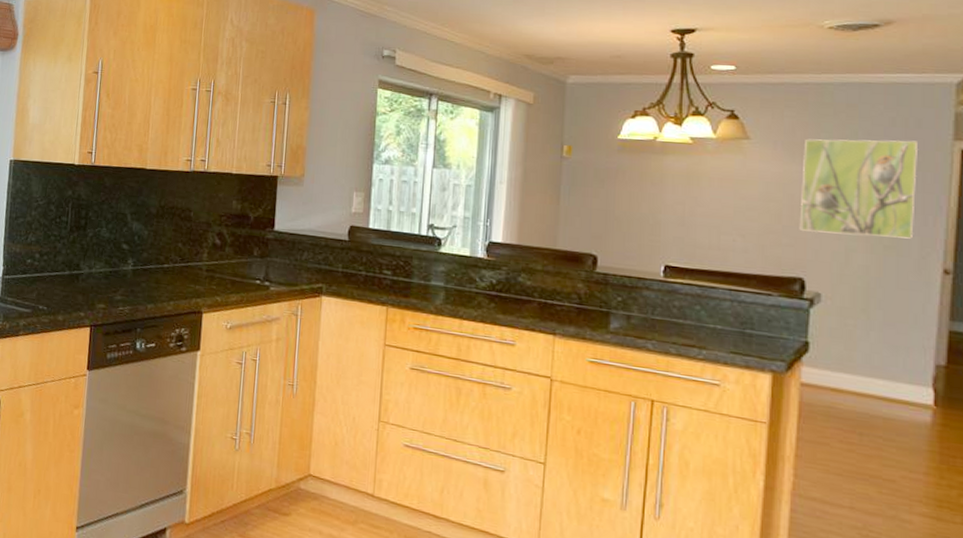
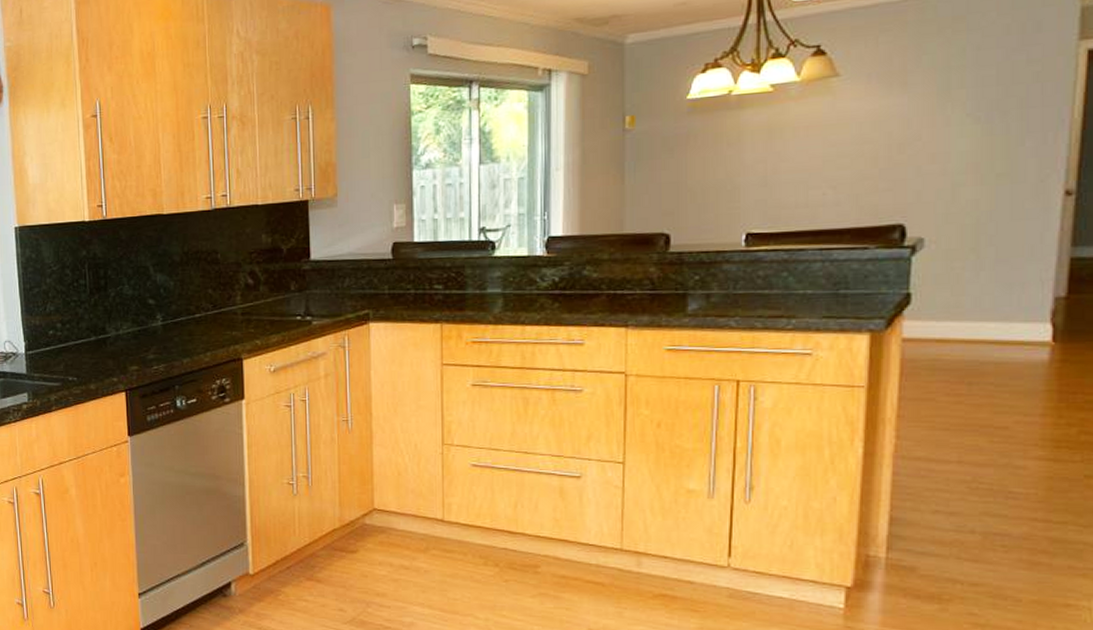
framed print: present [799,139,917,239] -> none [898,47,1036,173]

